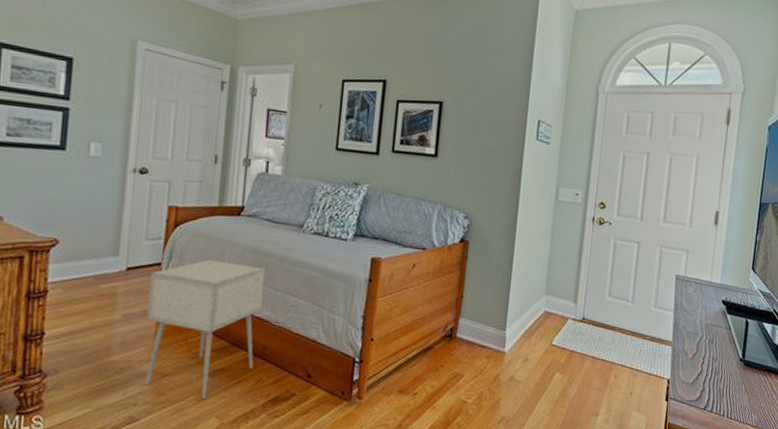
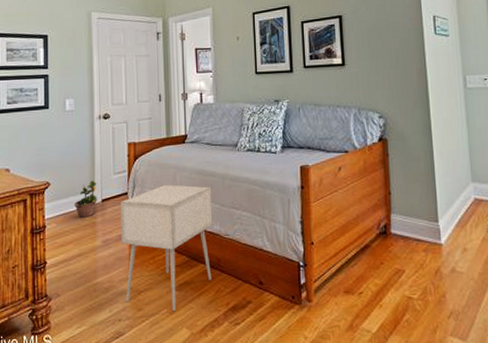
potted plant: none [89,244,123,286] -> present [74,180,97,218]

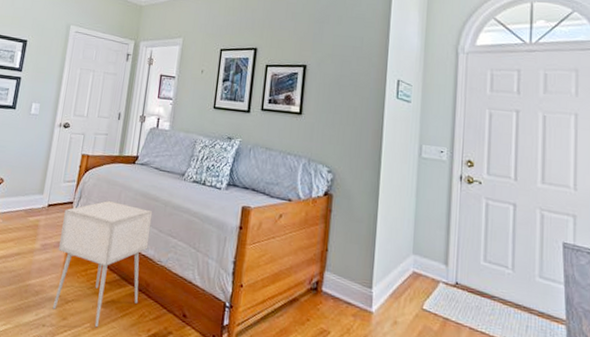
potted plant: present [74,180,97,218] -> none [22,184,47,219]

